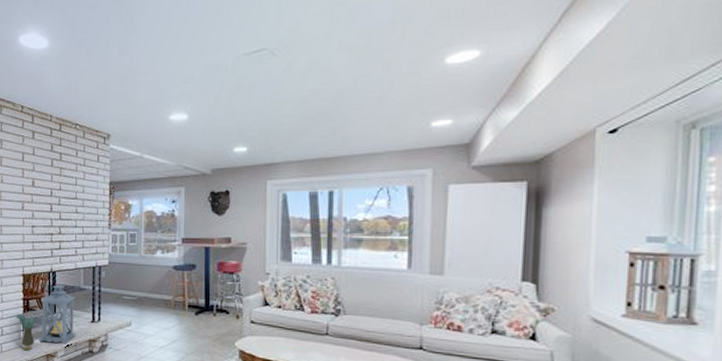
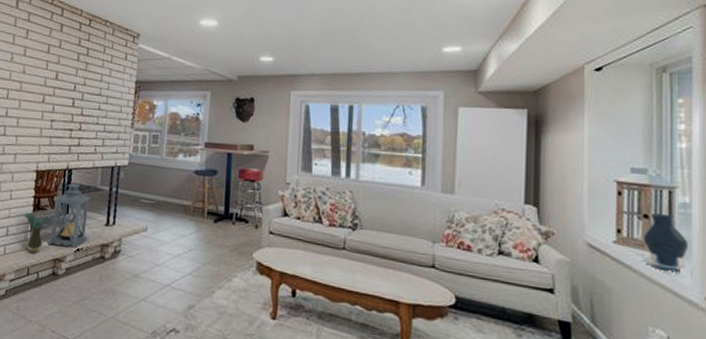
vase: none [656,284,712,345] -> present [643,213,689,273]

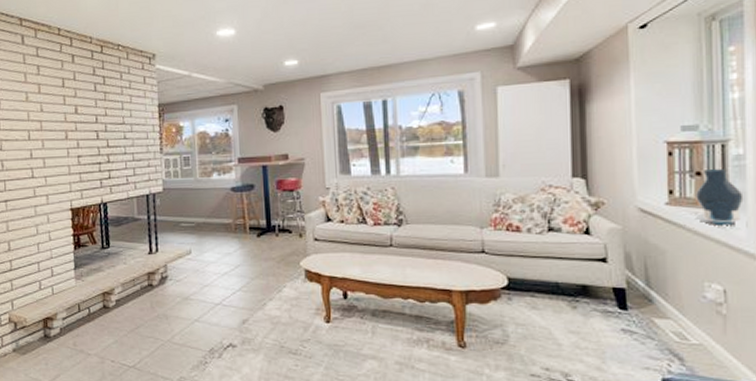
vase: present [24,212,49,254] -> none [66,251,91,291]
lantern: present [46,183,91,248] -> none [92,217,133,280]

